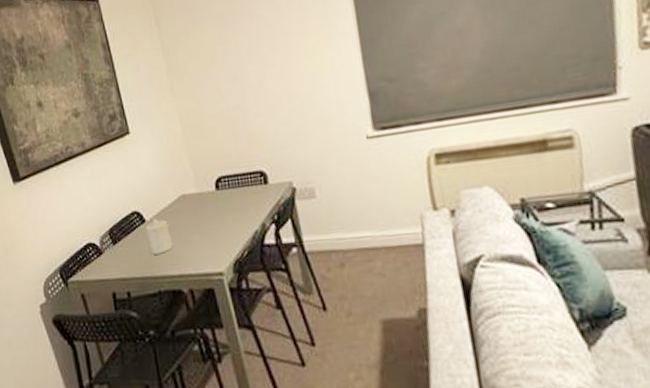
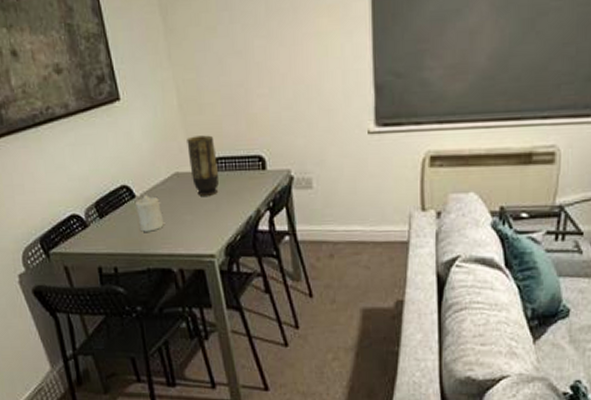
vase: none [191,156,223,215] -> present [187,135,219,196]

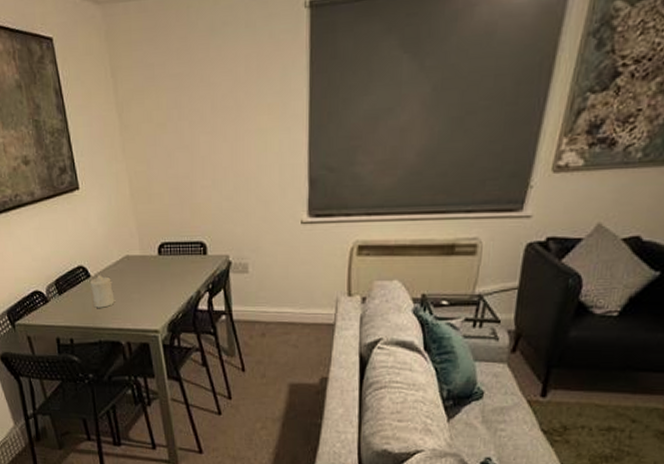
vase: present [187,135,219,196] -> none [137,222,164,277]

